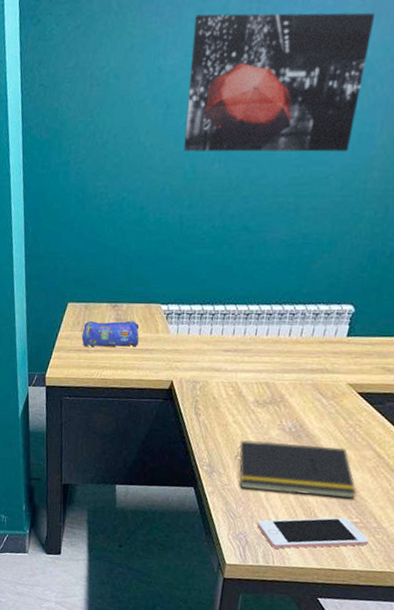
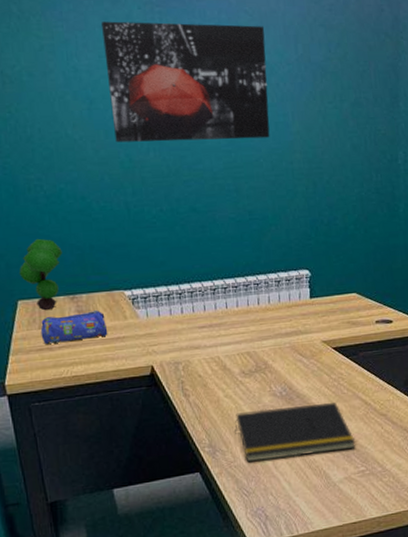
plant: none [73,245,114,314] -> present [19,238,63,310]
cell phone: present [257,517,369,549] -> none [272,468,379,516]

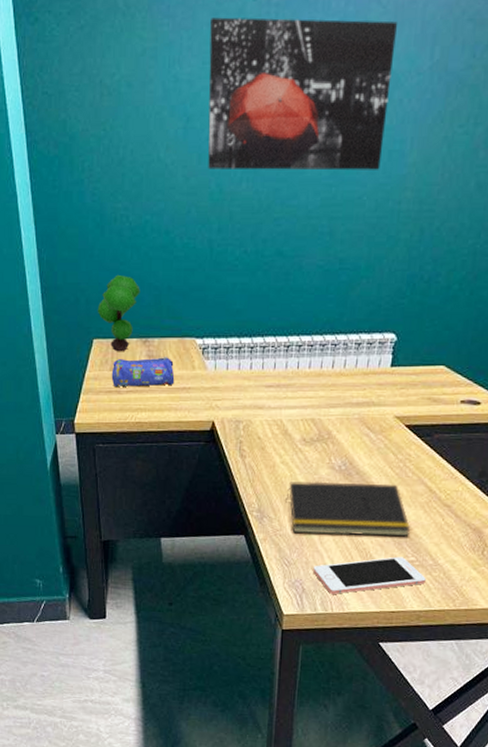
cell phone: none [272,468,379,516] -> present [313,556,426,594]

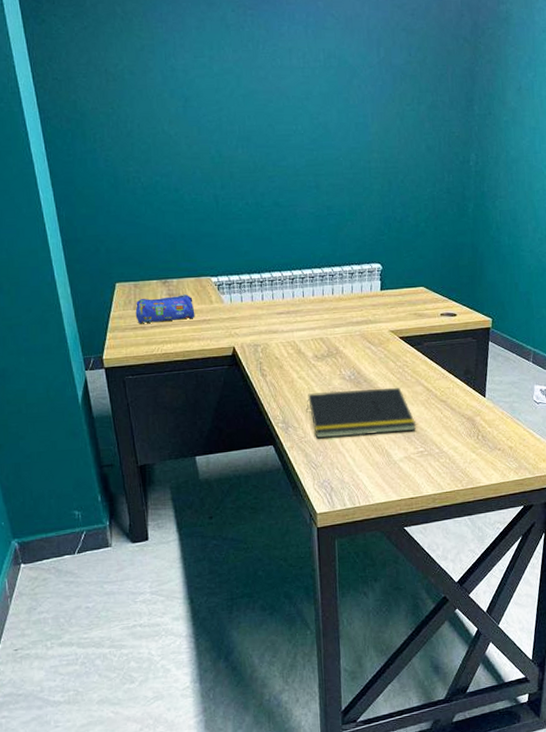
plant: present [97,274,141,351] -> none [117,226,157,292]
wall art: present [208,17,398,171] -> none [198,23,350,139]
cell phone: present [313,556,426,594] -> none [338,449,435,489]

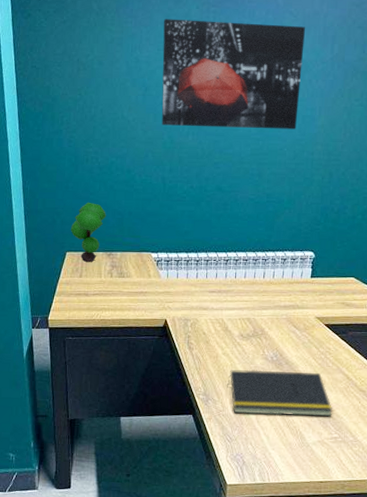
plant: none [117,226,157,292] -> present [70,202,106,262]
pencil case: present [135,293,195,323] -> none [80,266,134,291]
wall art: none [198,23,350,139] -> present [162,19,306,129]

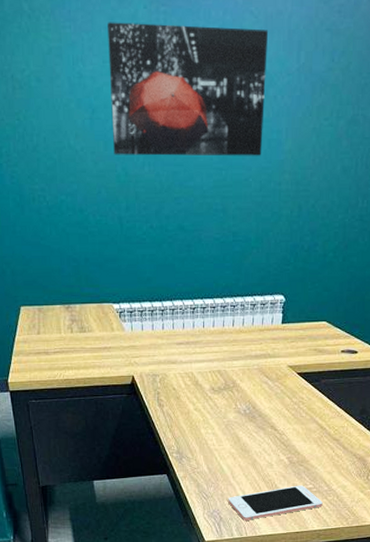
plant: present [70,202,106,262] -> none [22,248,61,316]
notepad: present [227,369,333,417] -> none [200,423,308,470]
cell phone: none [252,434,348,466] -> present [228,485,323,520]

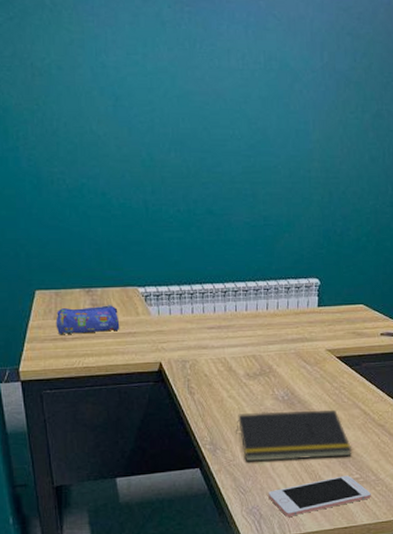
pencil case: none [39,320,97,348] -> present [55,304,120,334]
wall art: present [108,22,269,156] -> none [132,18,292,145]
notepad: none [200,423,308,470] -> present [236,409,352,462]

